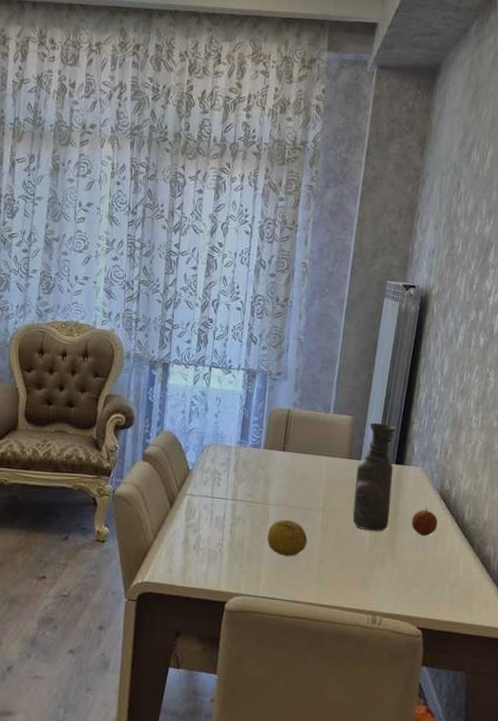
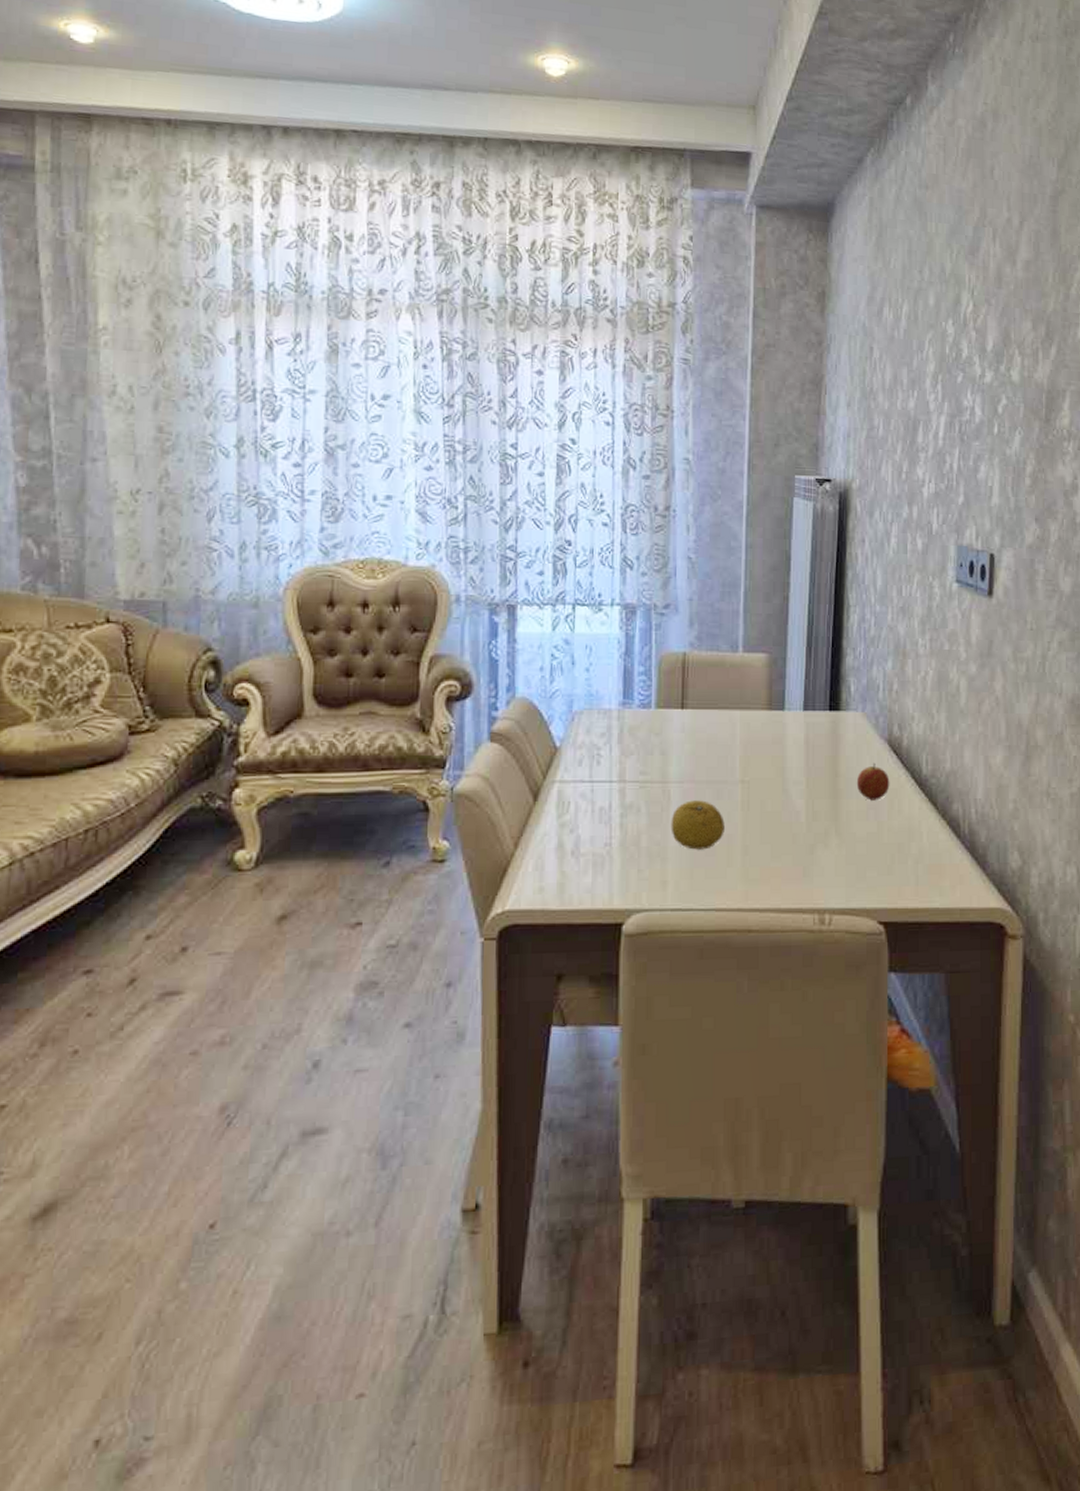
vase: present [352,422,396,532] -> none [780,659,829,802]

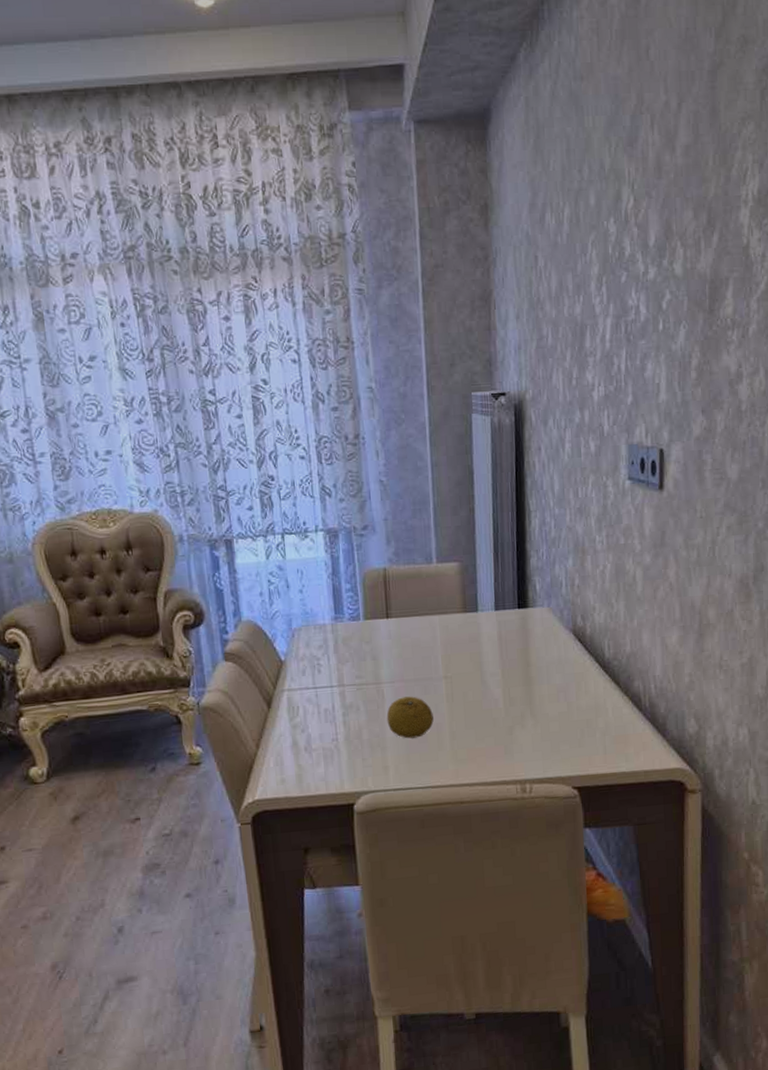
fruit: present [856,762,890,801] -> none [546,651,577,685]

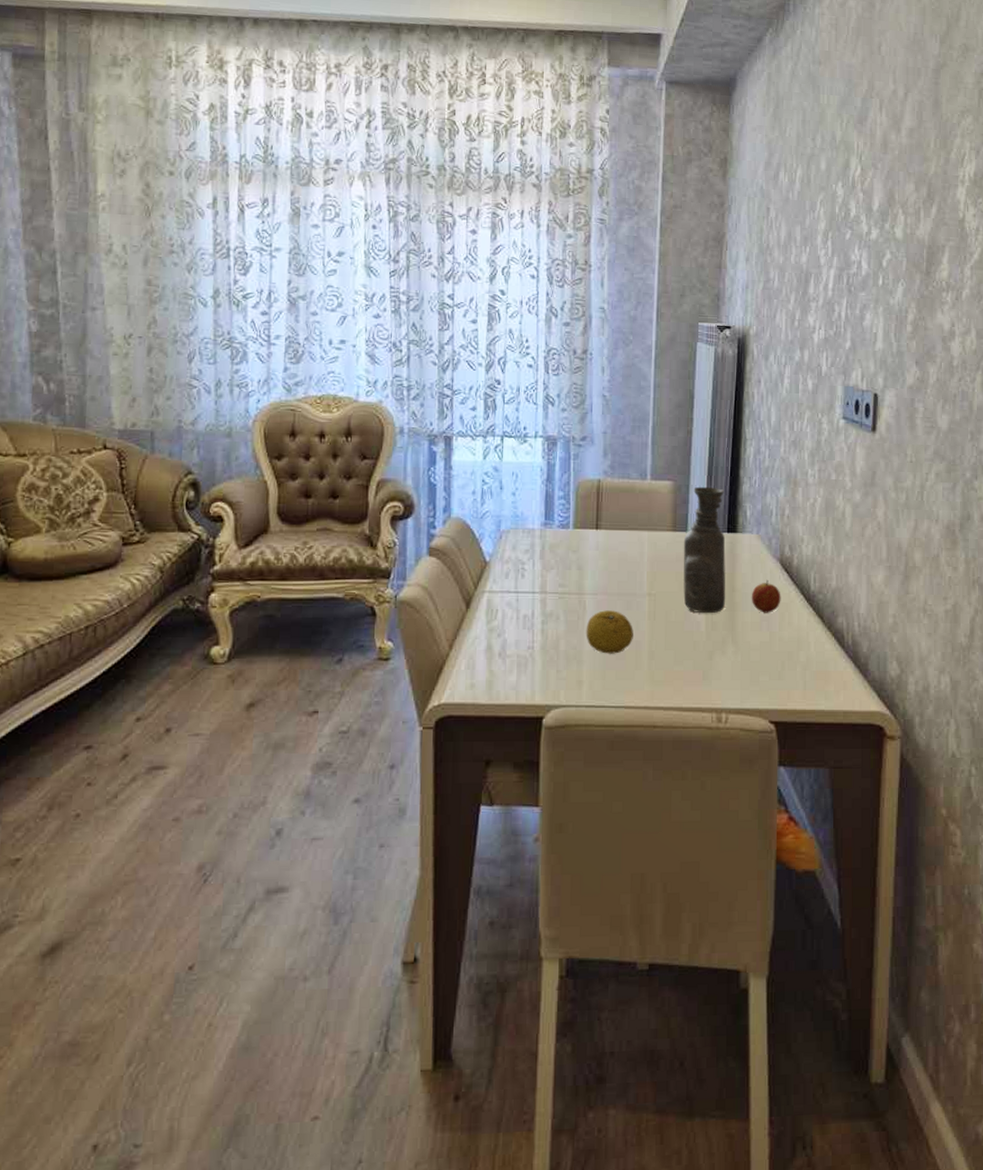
vase: none [474,564,522,691] -> present [683,486,726,614]
fruit: none [546,651,577,685] -> present [751,579,781,613]

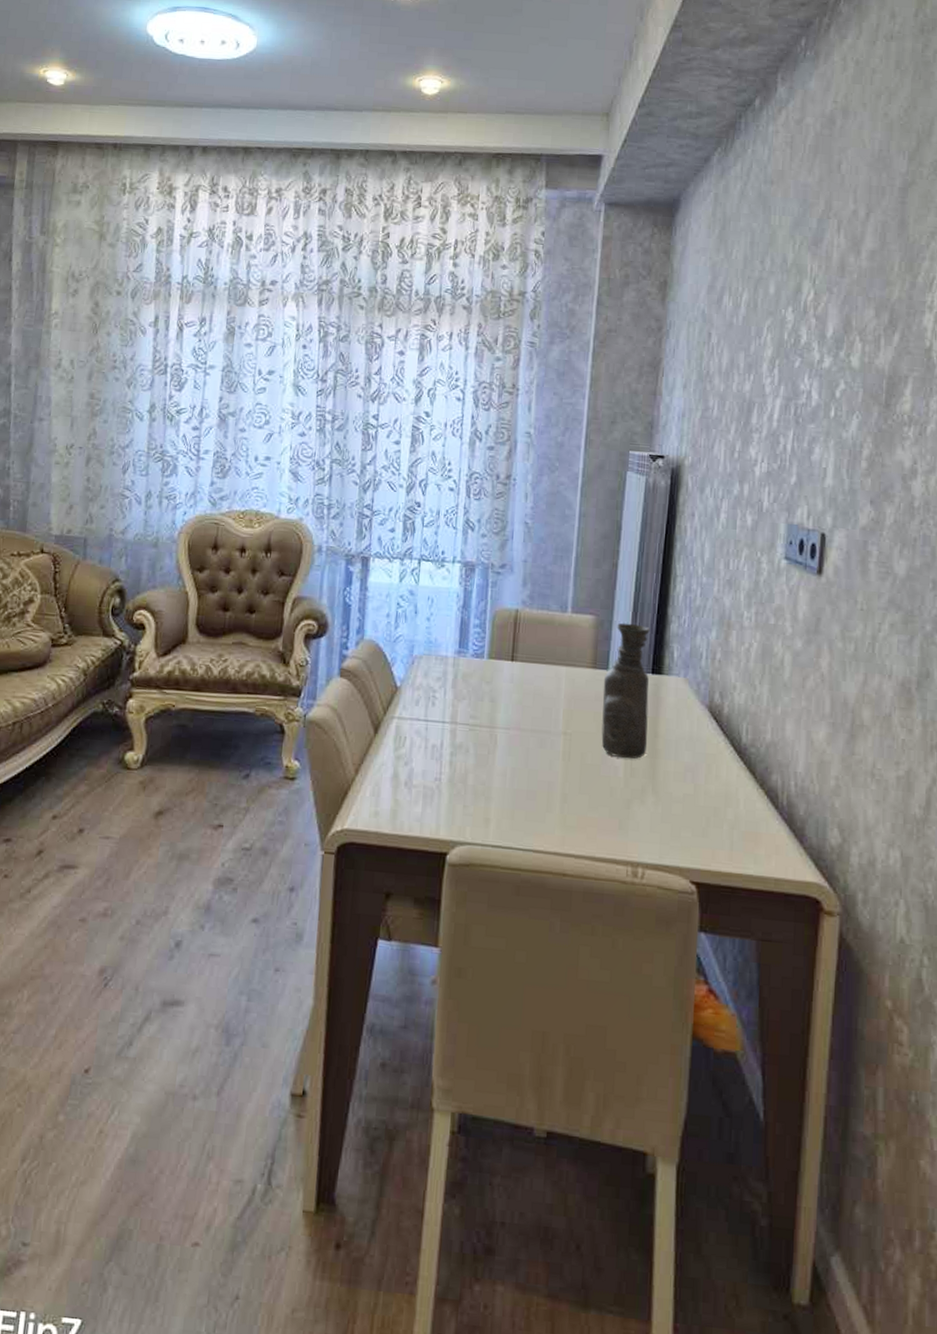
fruit: present [586,610,633,654] -> none [495,746,546,794]
fruit: present [751,579,781,613] -> none [675,727,709,764]

